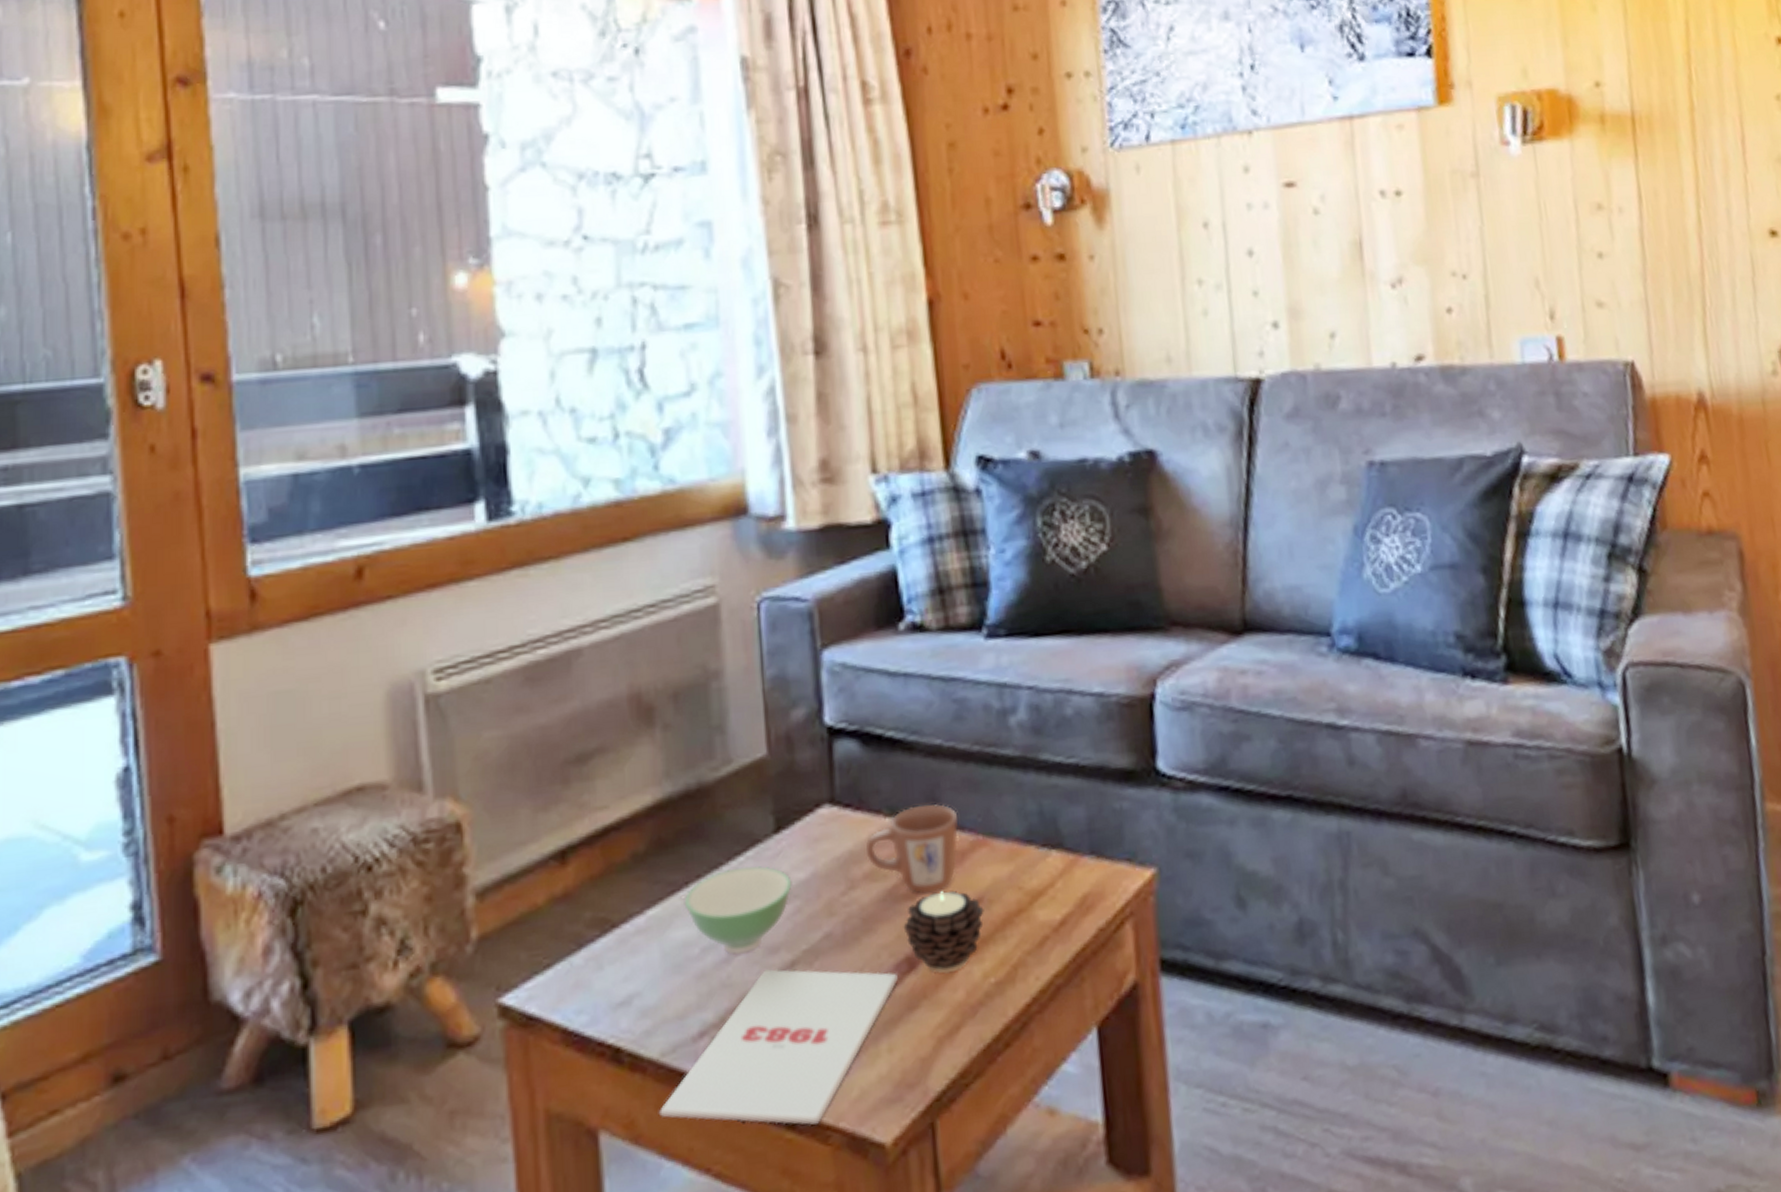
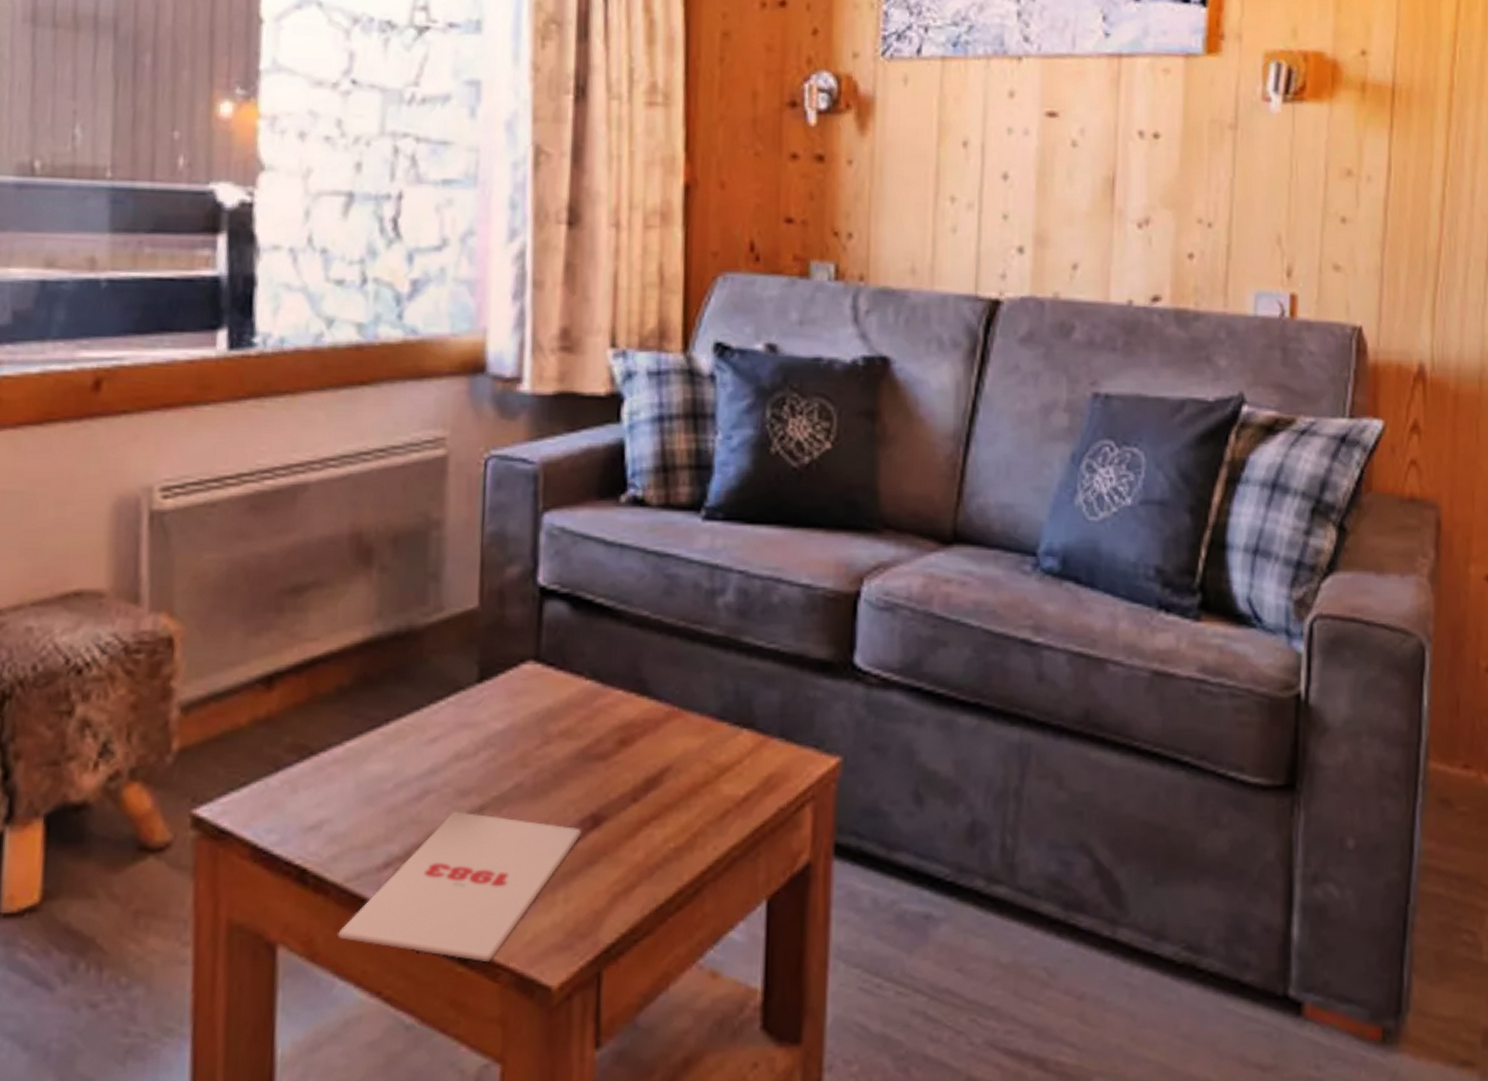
bowl: present [684,866,792,955] -> none [382,711,489,795]
mug: present [865,804,959,893] -> none [564,672,657,756]
candle: present [903,890,984,974] -> none [592,756,672,834]

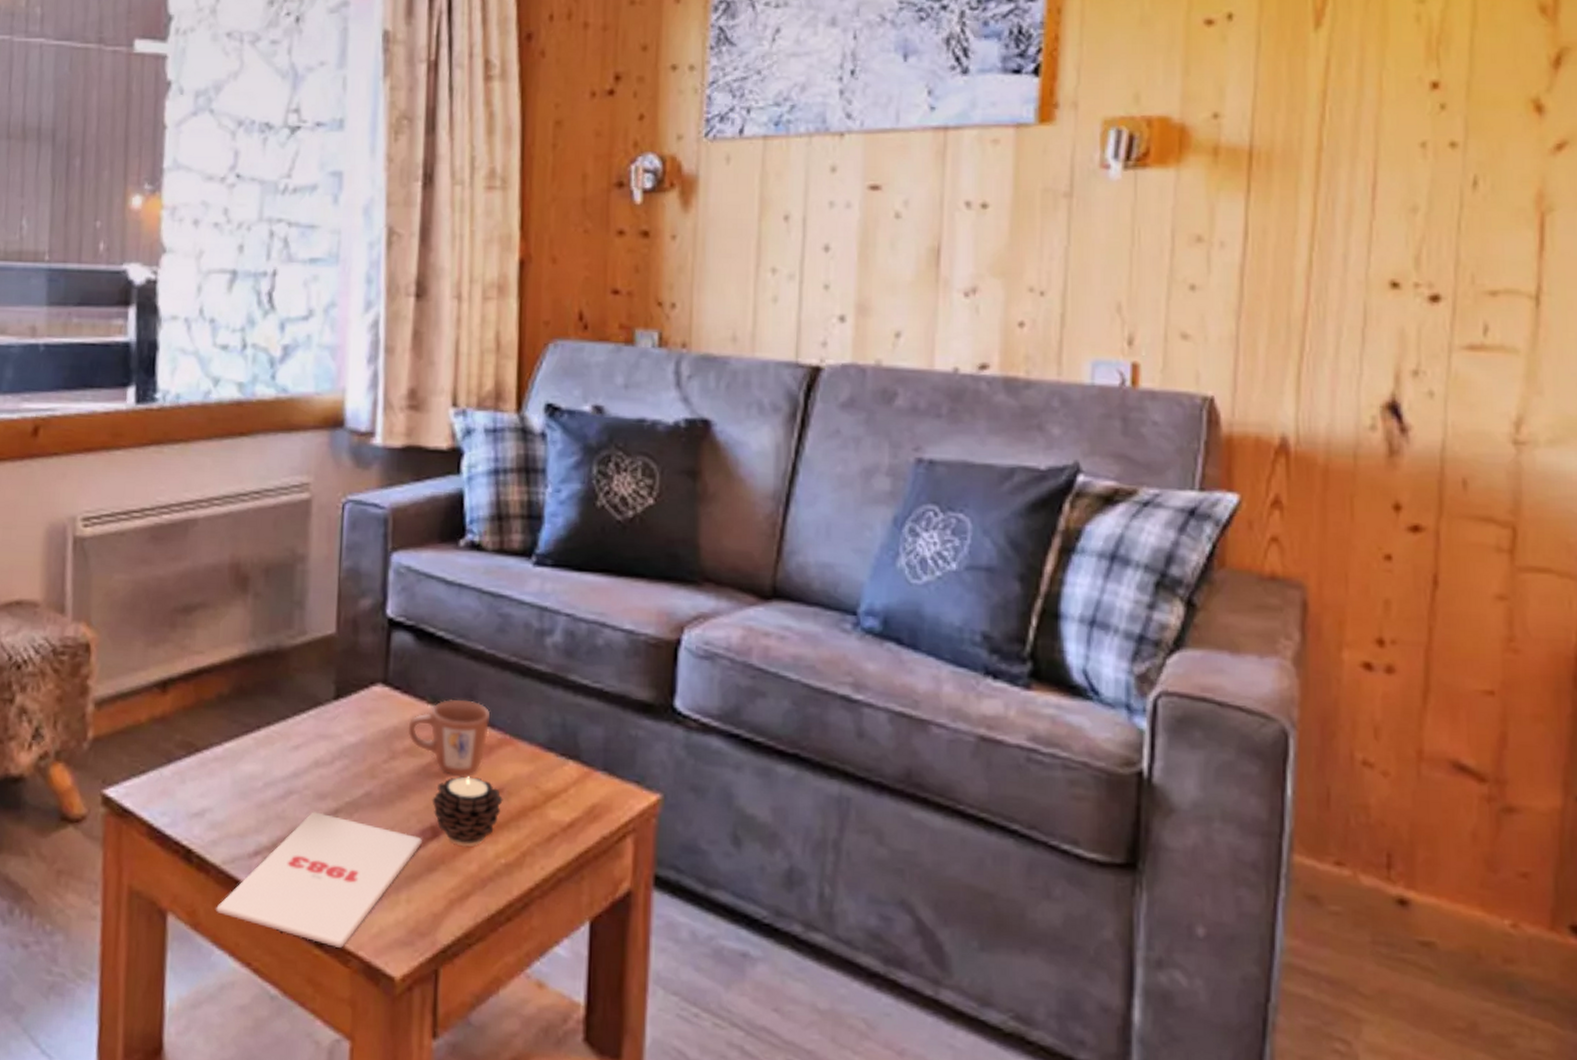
mug: none [564,672,657,756] -> present [408,698,491,776]
candle: none [592,756,672,834] -> present [432,776,503,847]

